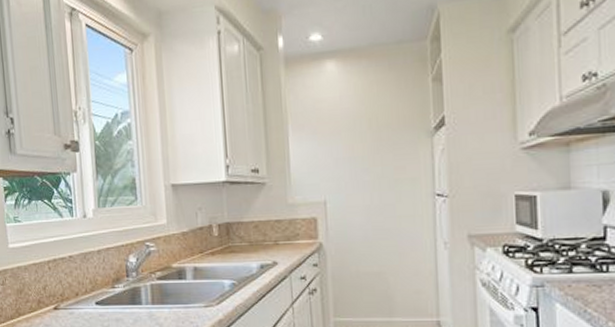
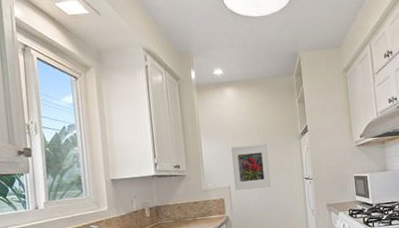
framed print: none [330,142,385,208] -> present [231,144,271,191]

